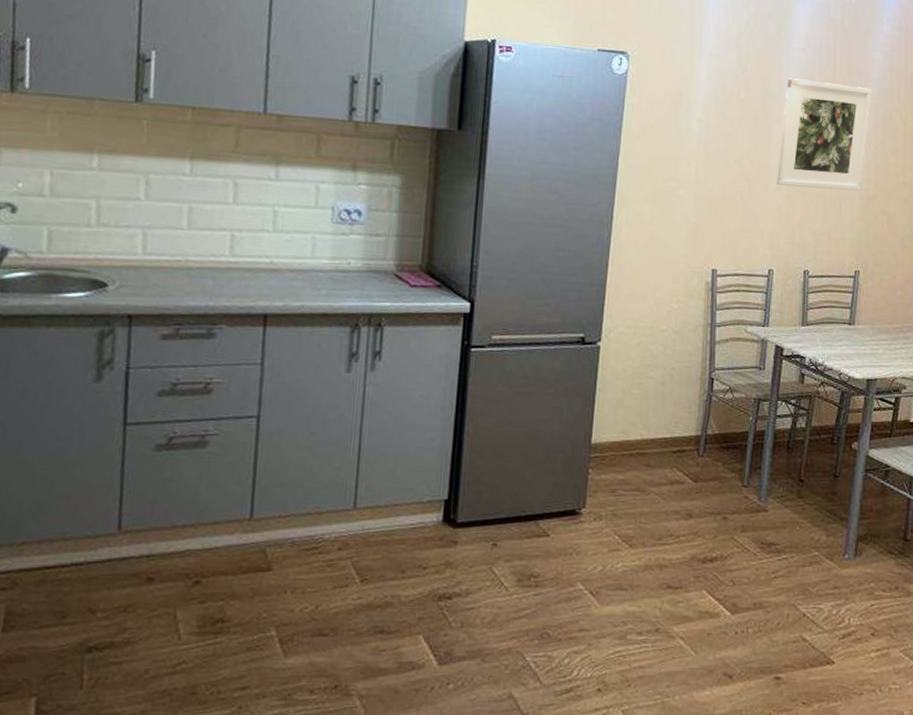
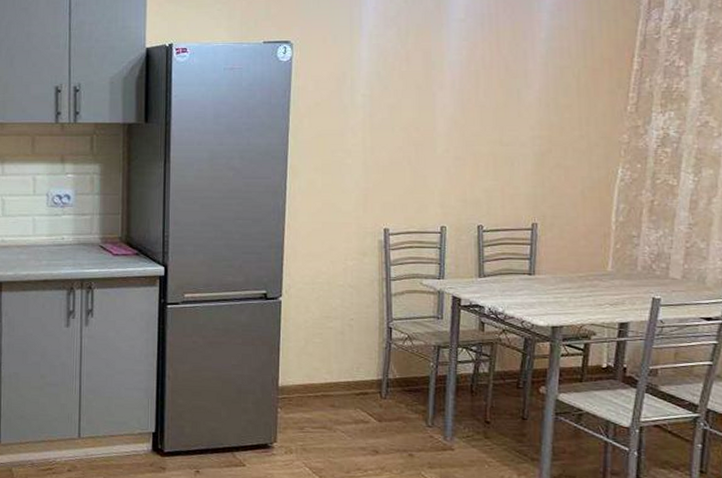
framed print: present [777,78,872,191] -> none [444,47,540,148]

